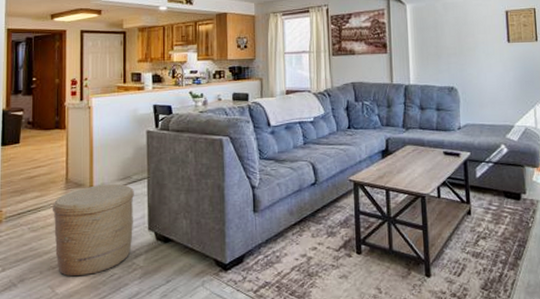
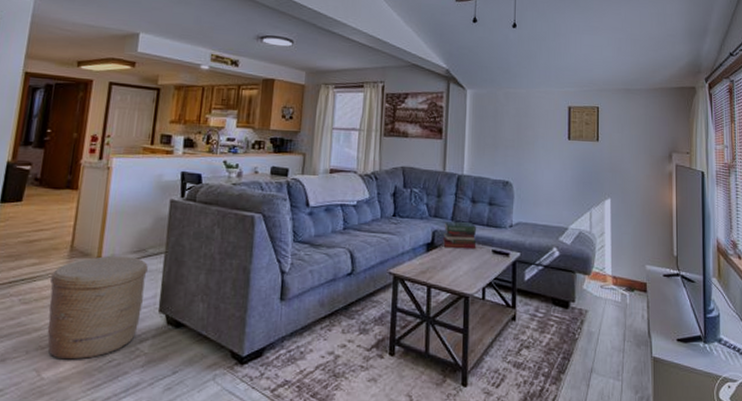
books: none [395,128,428,154] -> present [442,222,477,249]

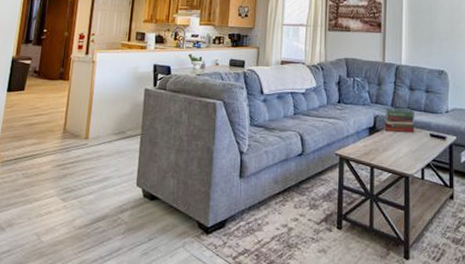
basket: present [47,256,148,360] -> none [45,137,127,226]

